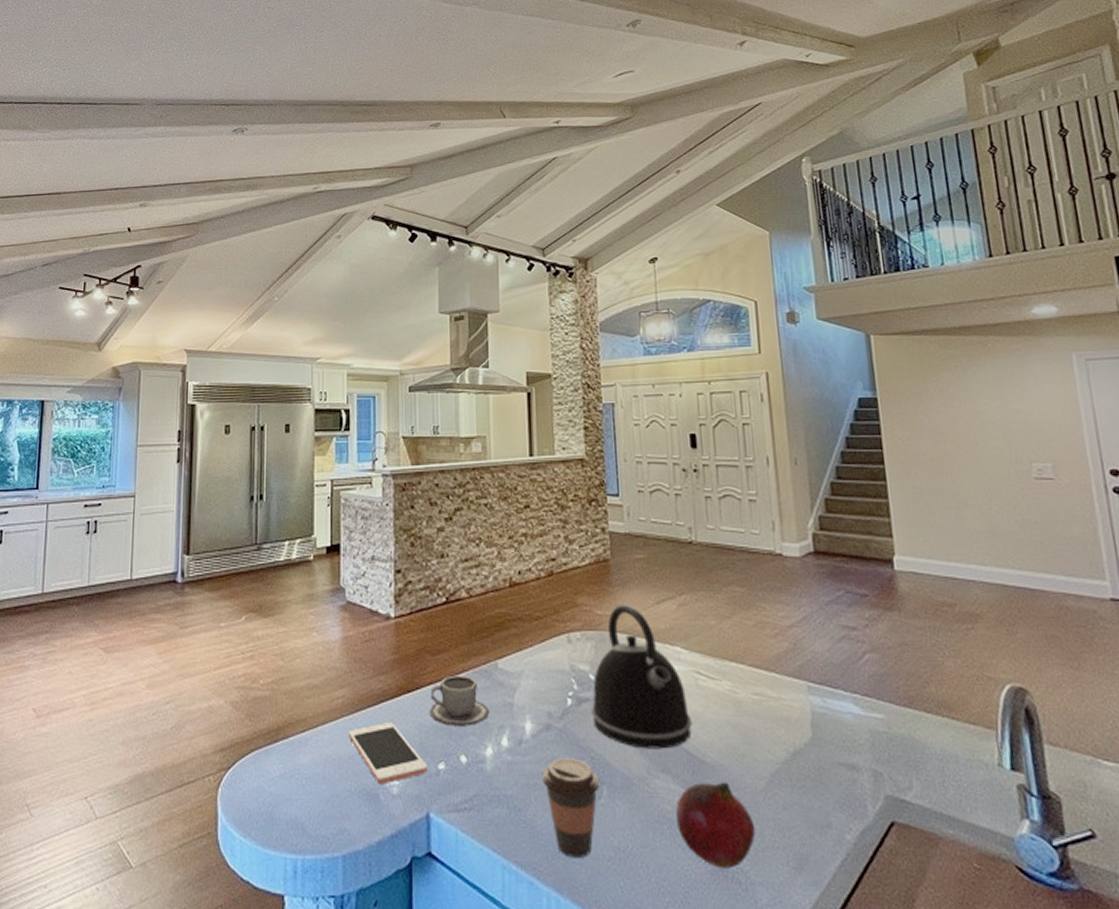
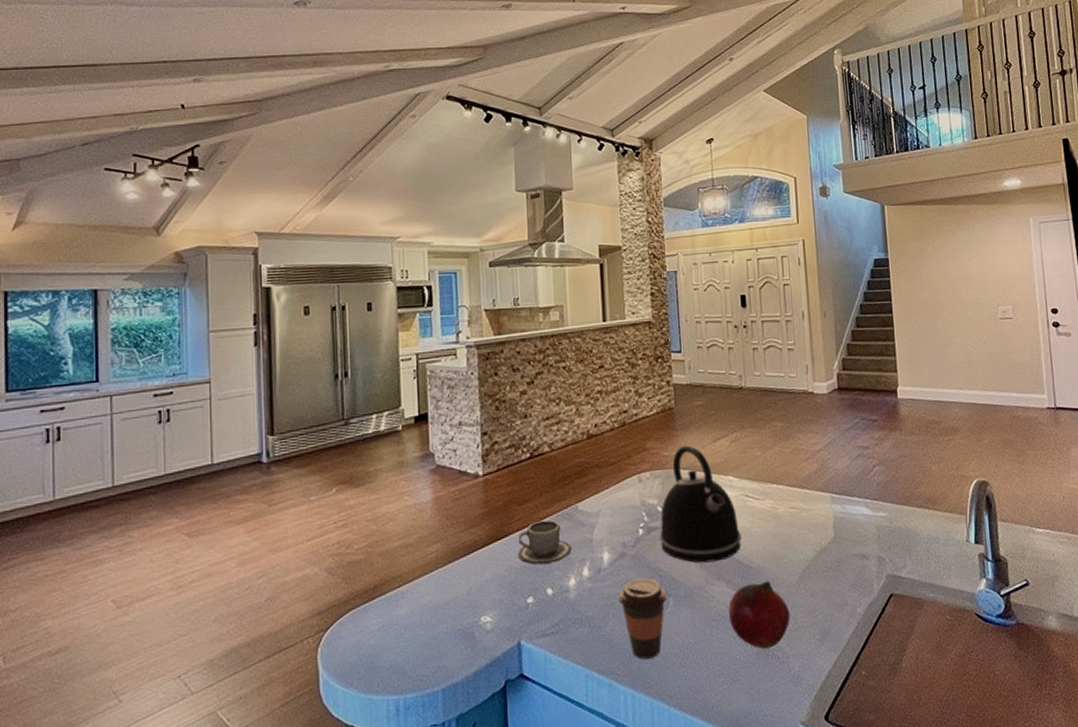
cell phone: present [349,723,428,785] -> none [444,568,518,624]

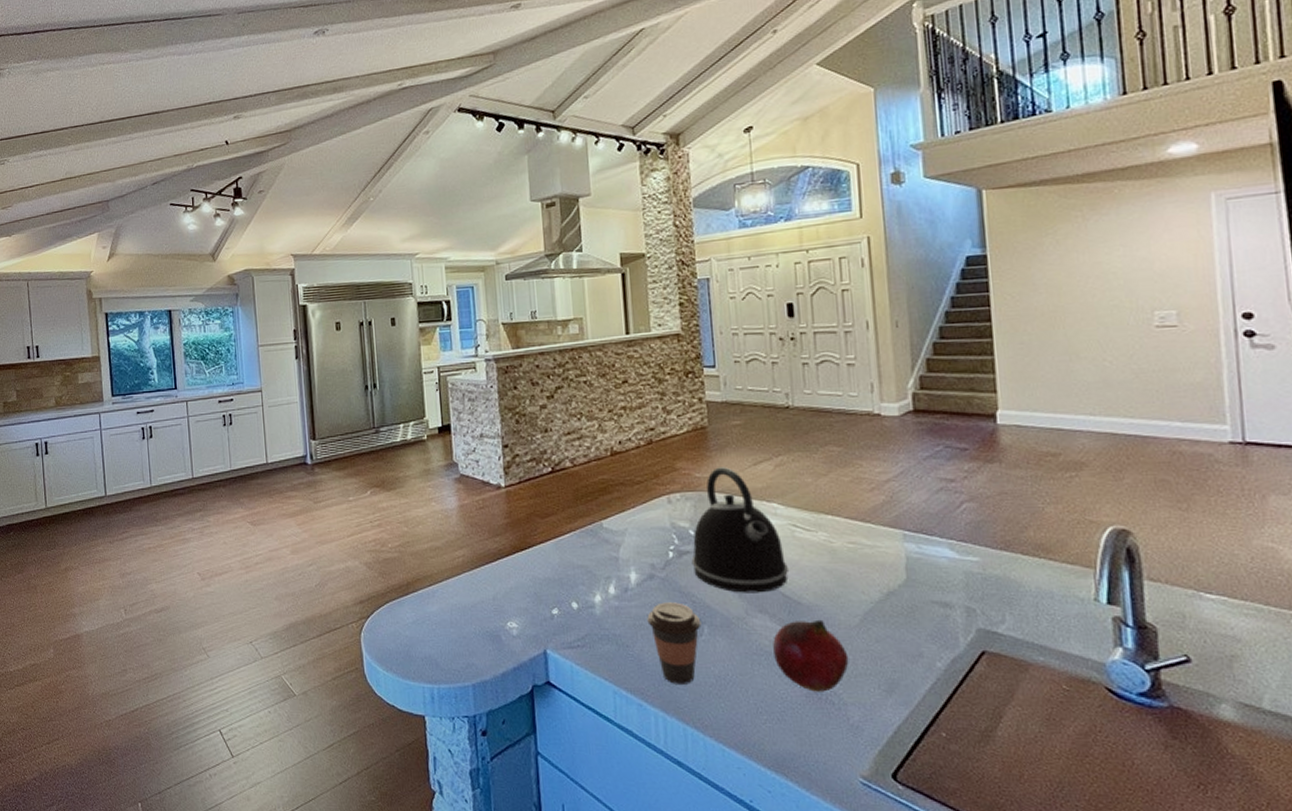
cup: present [517,519,573,565] -> none [541,534,598,579]

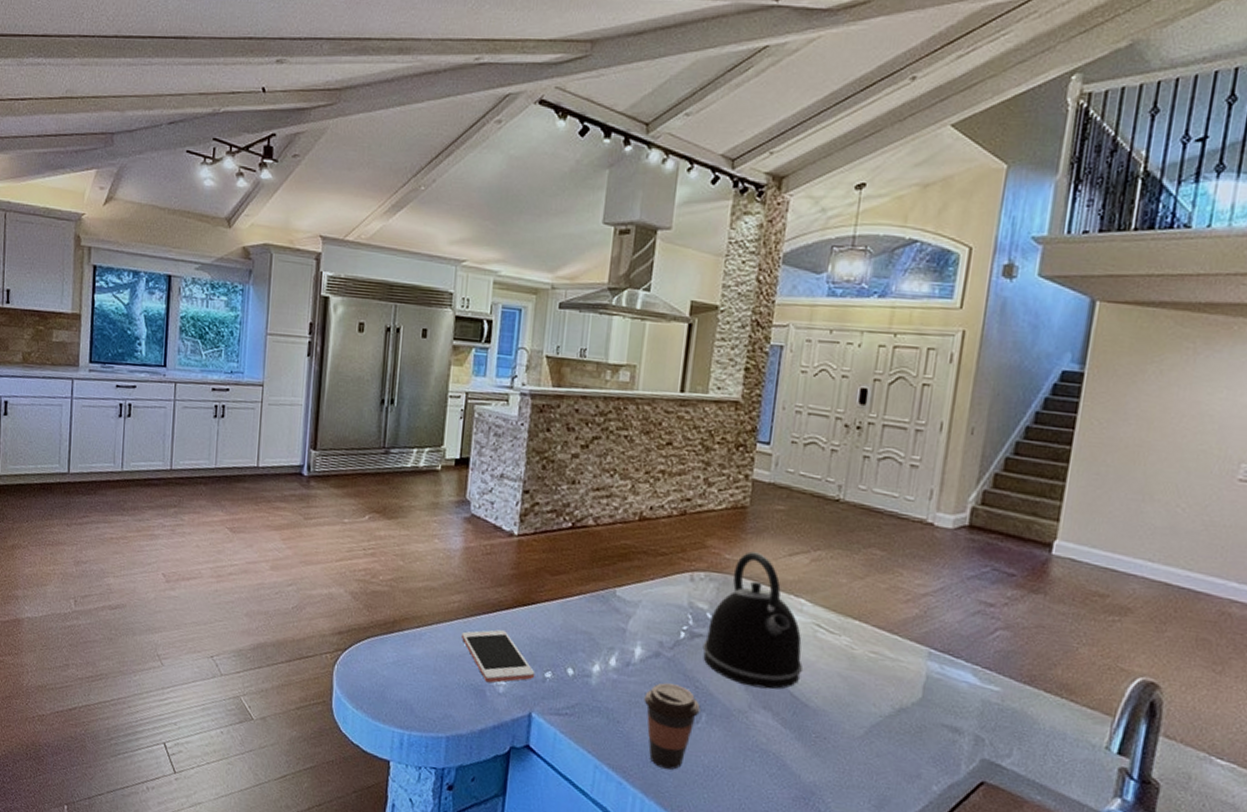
cell phone: none [470,577,543,628] -> present [462,630,535,683]
fruit: present [773,619,849,692] -> none [768,722,845,798]

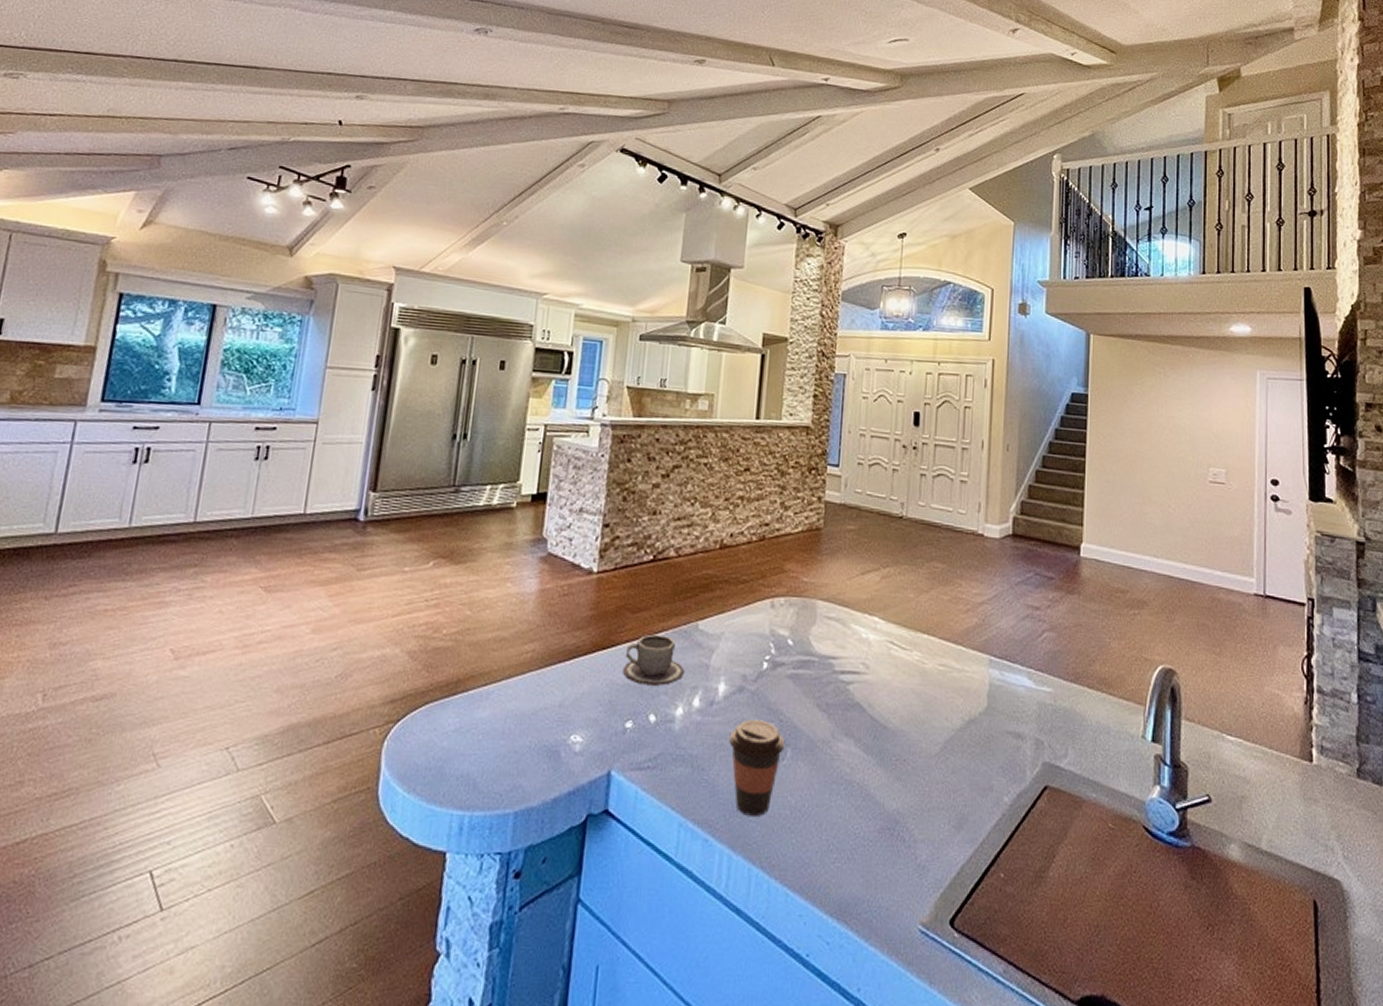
cell phone: present [462,630,535,683] -> none [534,679,615,742]
cup: none [541,596,603,644] -> present [622,634,686,687]
kettle: present [702,551,803,689] -> none [785,573,880,714]

